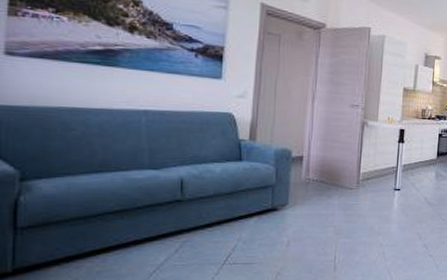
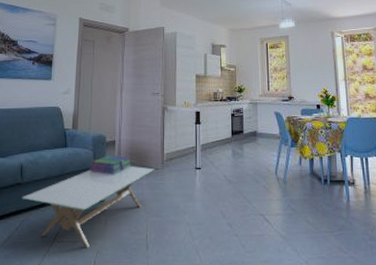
coffee table: none [183,185,348,270] -> present [22,166,154,248]
stack of books: none [270,172,321,194] -> present [90,155,131,175]

